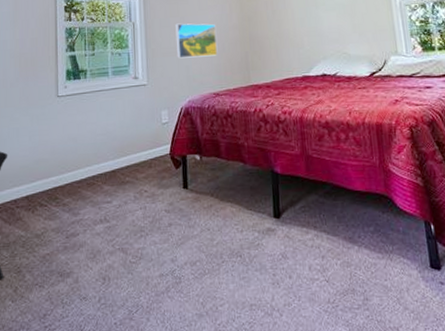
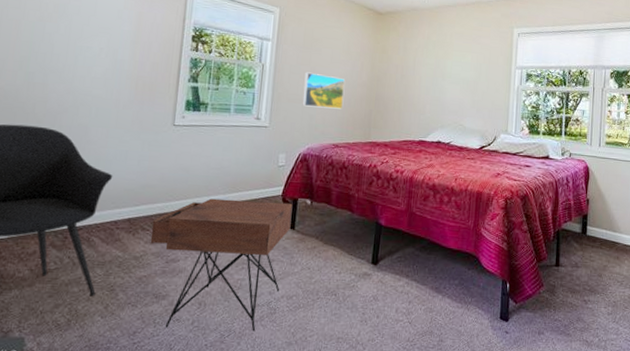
nightstand: none [49,161,184,308] -> present [150,198,293,332]

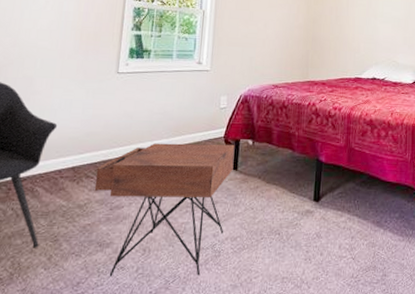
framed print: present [302,72,345,109] -> none [242,16,283,51]

